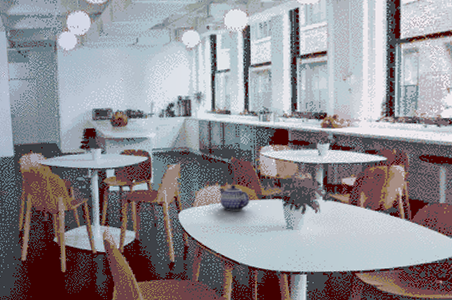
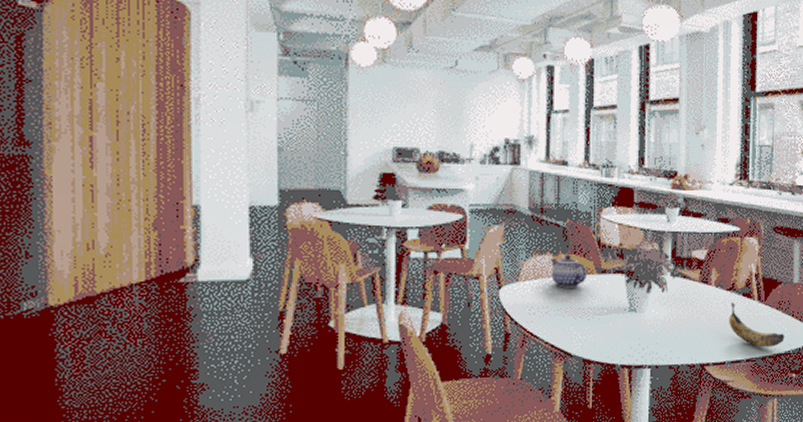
banana: none [377,221,432,258] -> present [729,303,785,348]

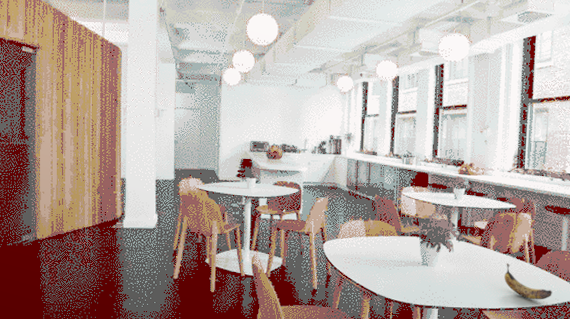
teapot: present [550,254,588,288] -> none [362,221,390,245]

